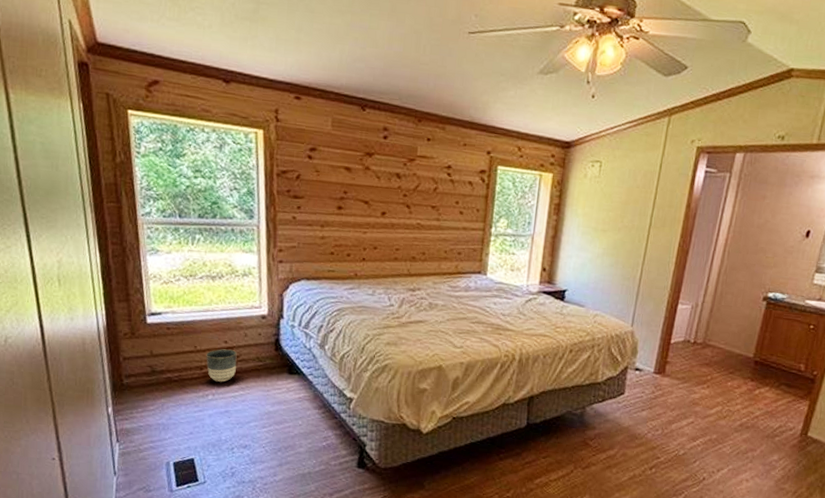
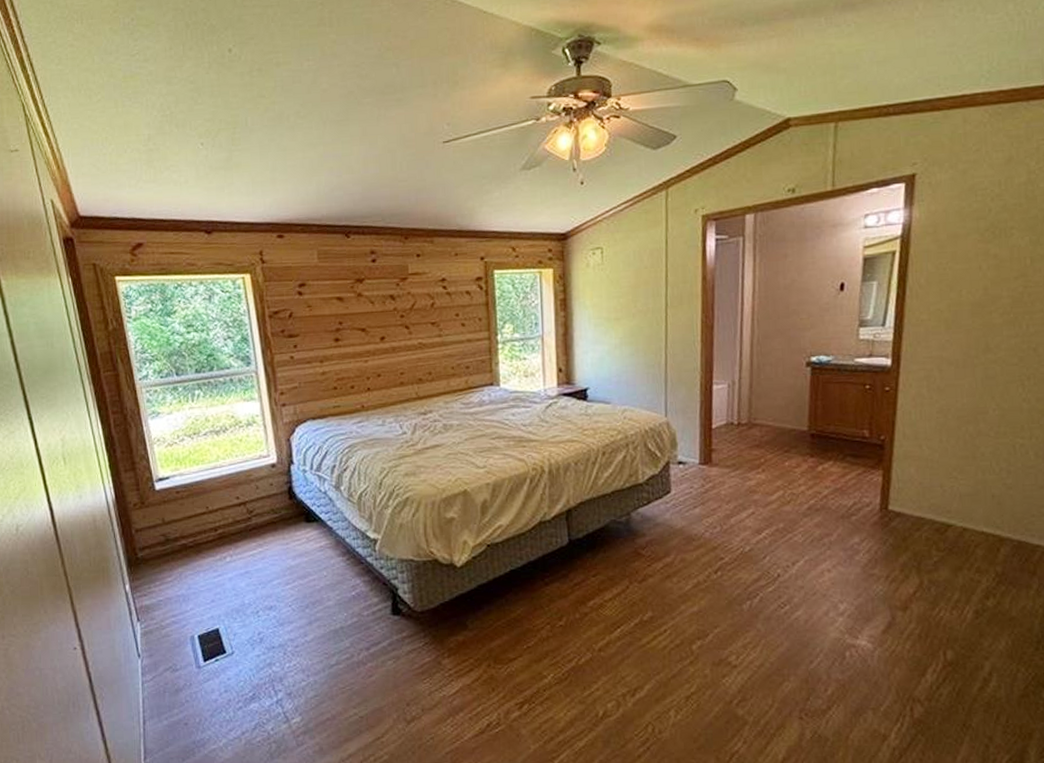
planter: present [206,349,237,382] -> none [219,505,251,542]

